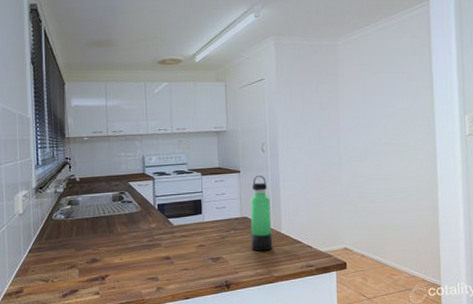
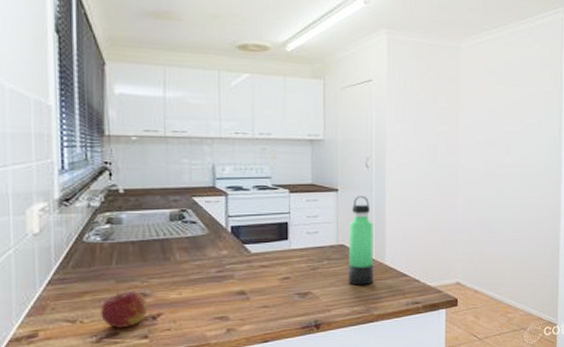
apple: none [65,256,99,286] -> present [101,290,148,328]

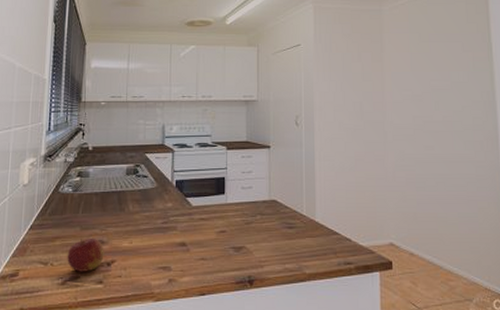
thermos bottle: present [348,196,373,286] -> none [280,153,305,242]

